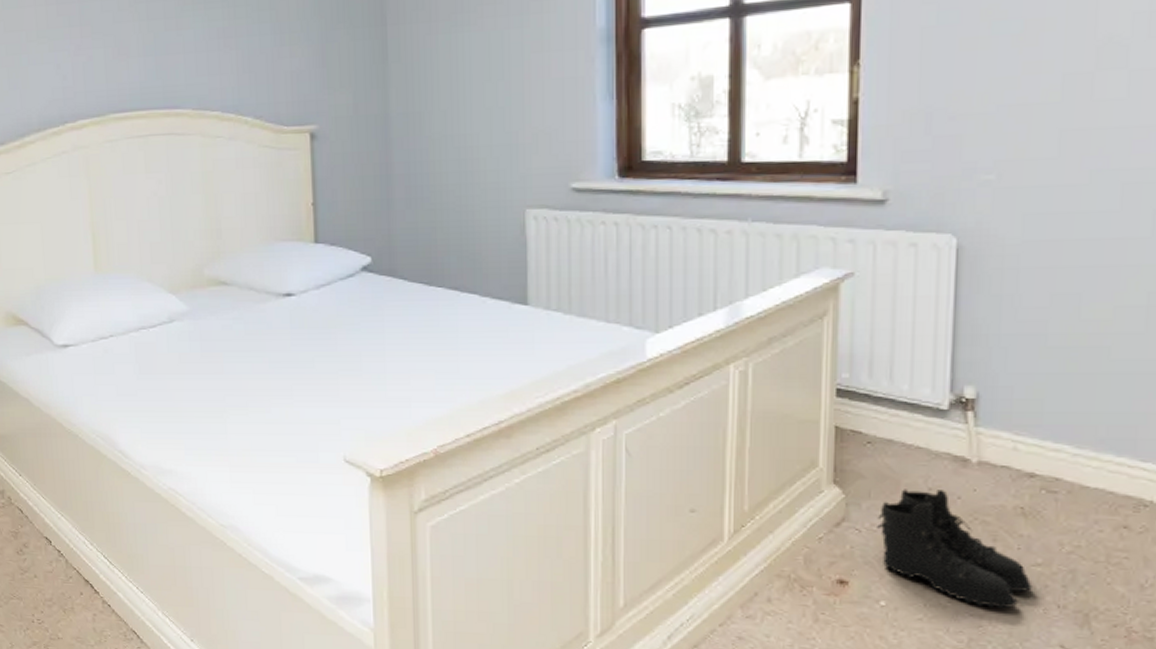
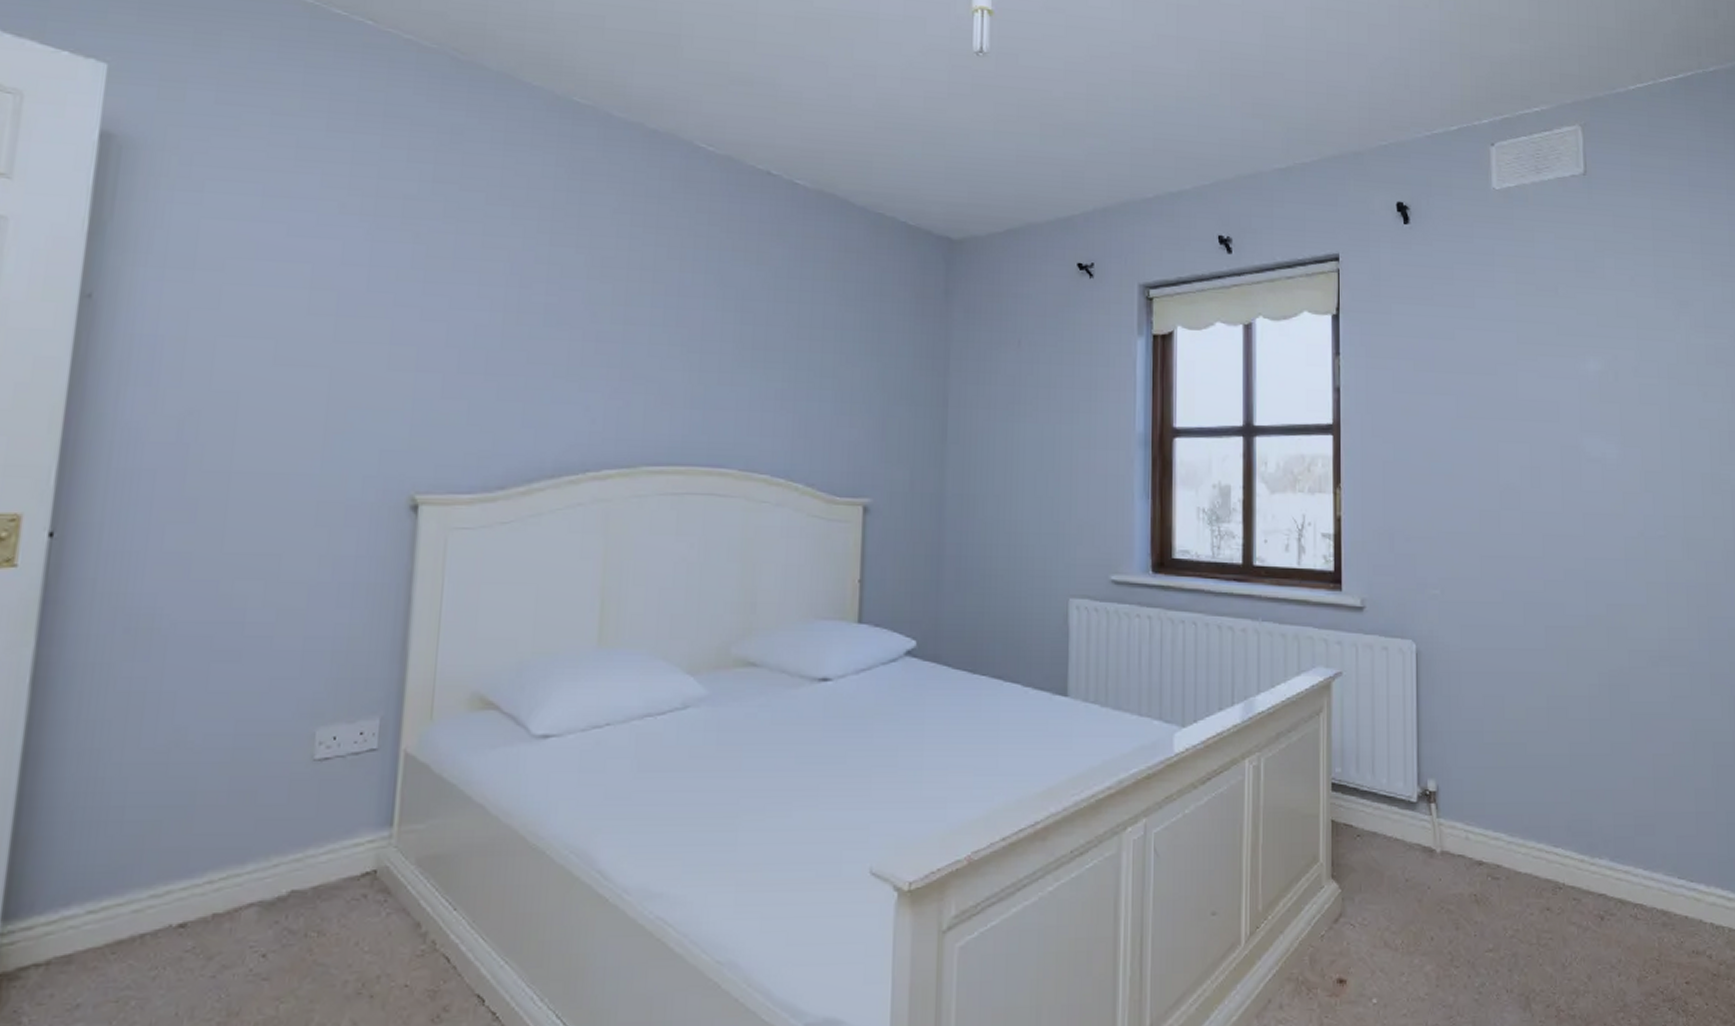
boots: present [877,489,1033,609] -> none [1367,880,1487,998]

